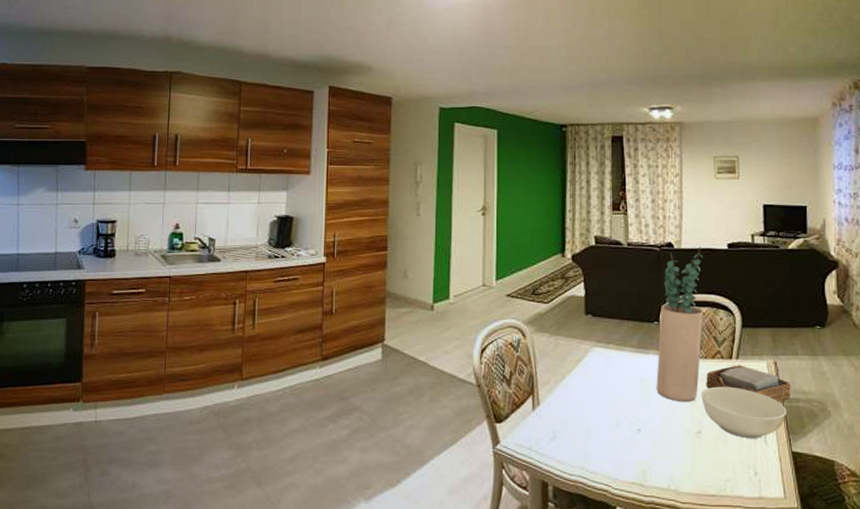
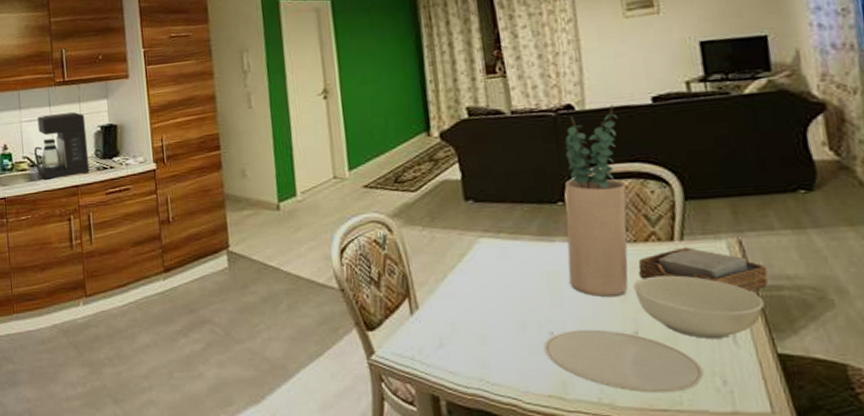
coffee maker: none [207,200,263,262] -> present [34,112,90,180]
plate: none [632,428,742,482] -> present [543,329,704,393]

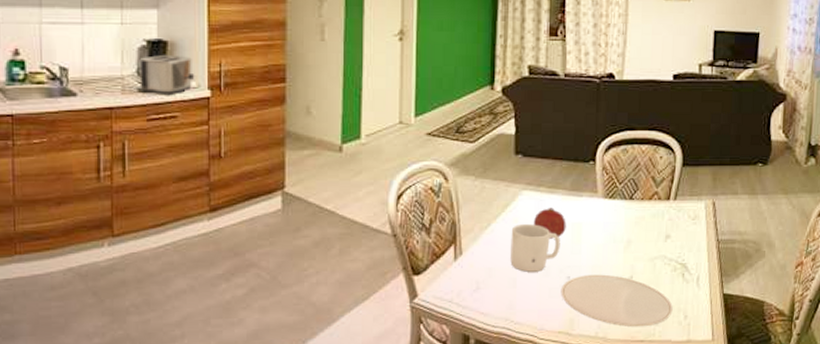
coffee maker: present [34,112,90,180] -> none [57,19,129,97]
toaster: none [96,135,142,172] -> present [139,54,195,96]
mug: none [472,274,536,327] -> present [510,224,561,272]
fruit: none [498,255,540,290] -> present [534,208,566,239]
vase: present [564,104,629,297] -> none [588,77,647,246]
bowl: present [633,275,765,338] -> none [635,229,722,282]
napkin holder: present [638,247,769,292] -> none [641,206,728,244]

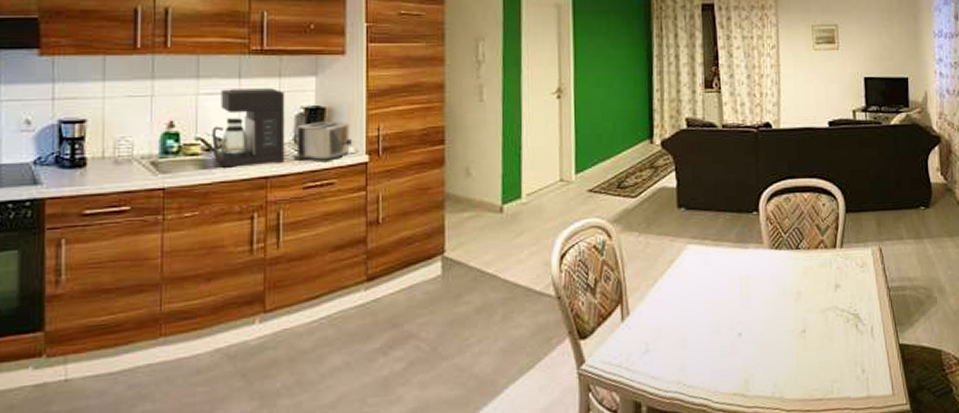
coffee maker: none [57,19,129,97] -> present [212,88,285,168]
mug: present [510,224,561,272] -> none [678,279,730,331]
fruit: present [534,208,566,239] -> none [701,261,734,294]
plate: present [560,274,673,327] -> none [733,329,849,385]

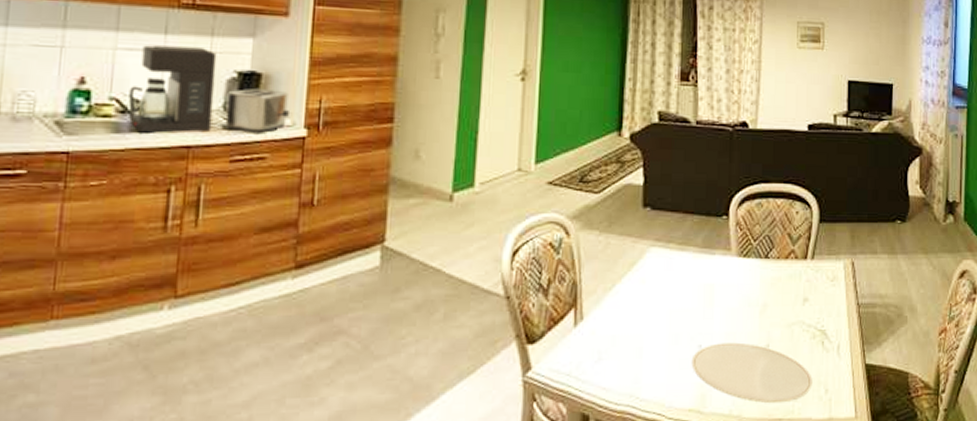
plate: none [733,329,849,385] -> present [691,342,813,404]

